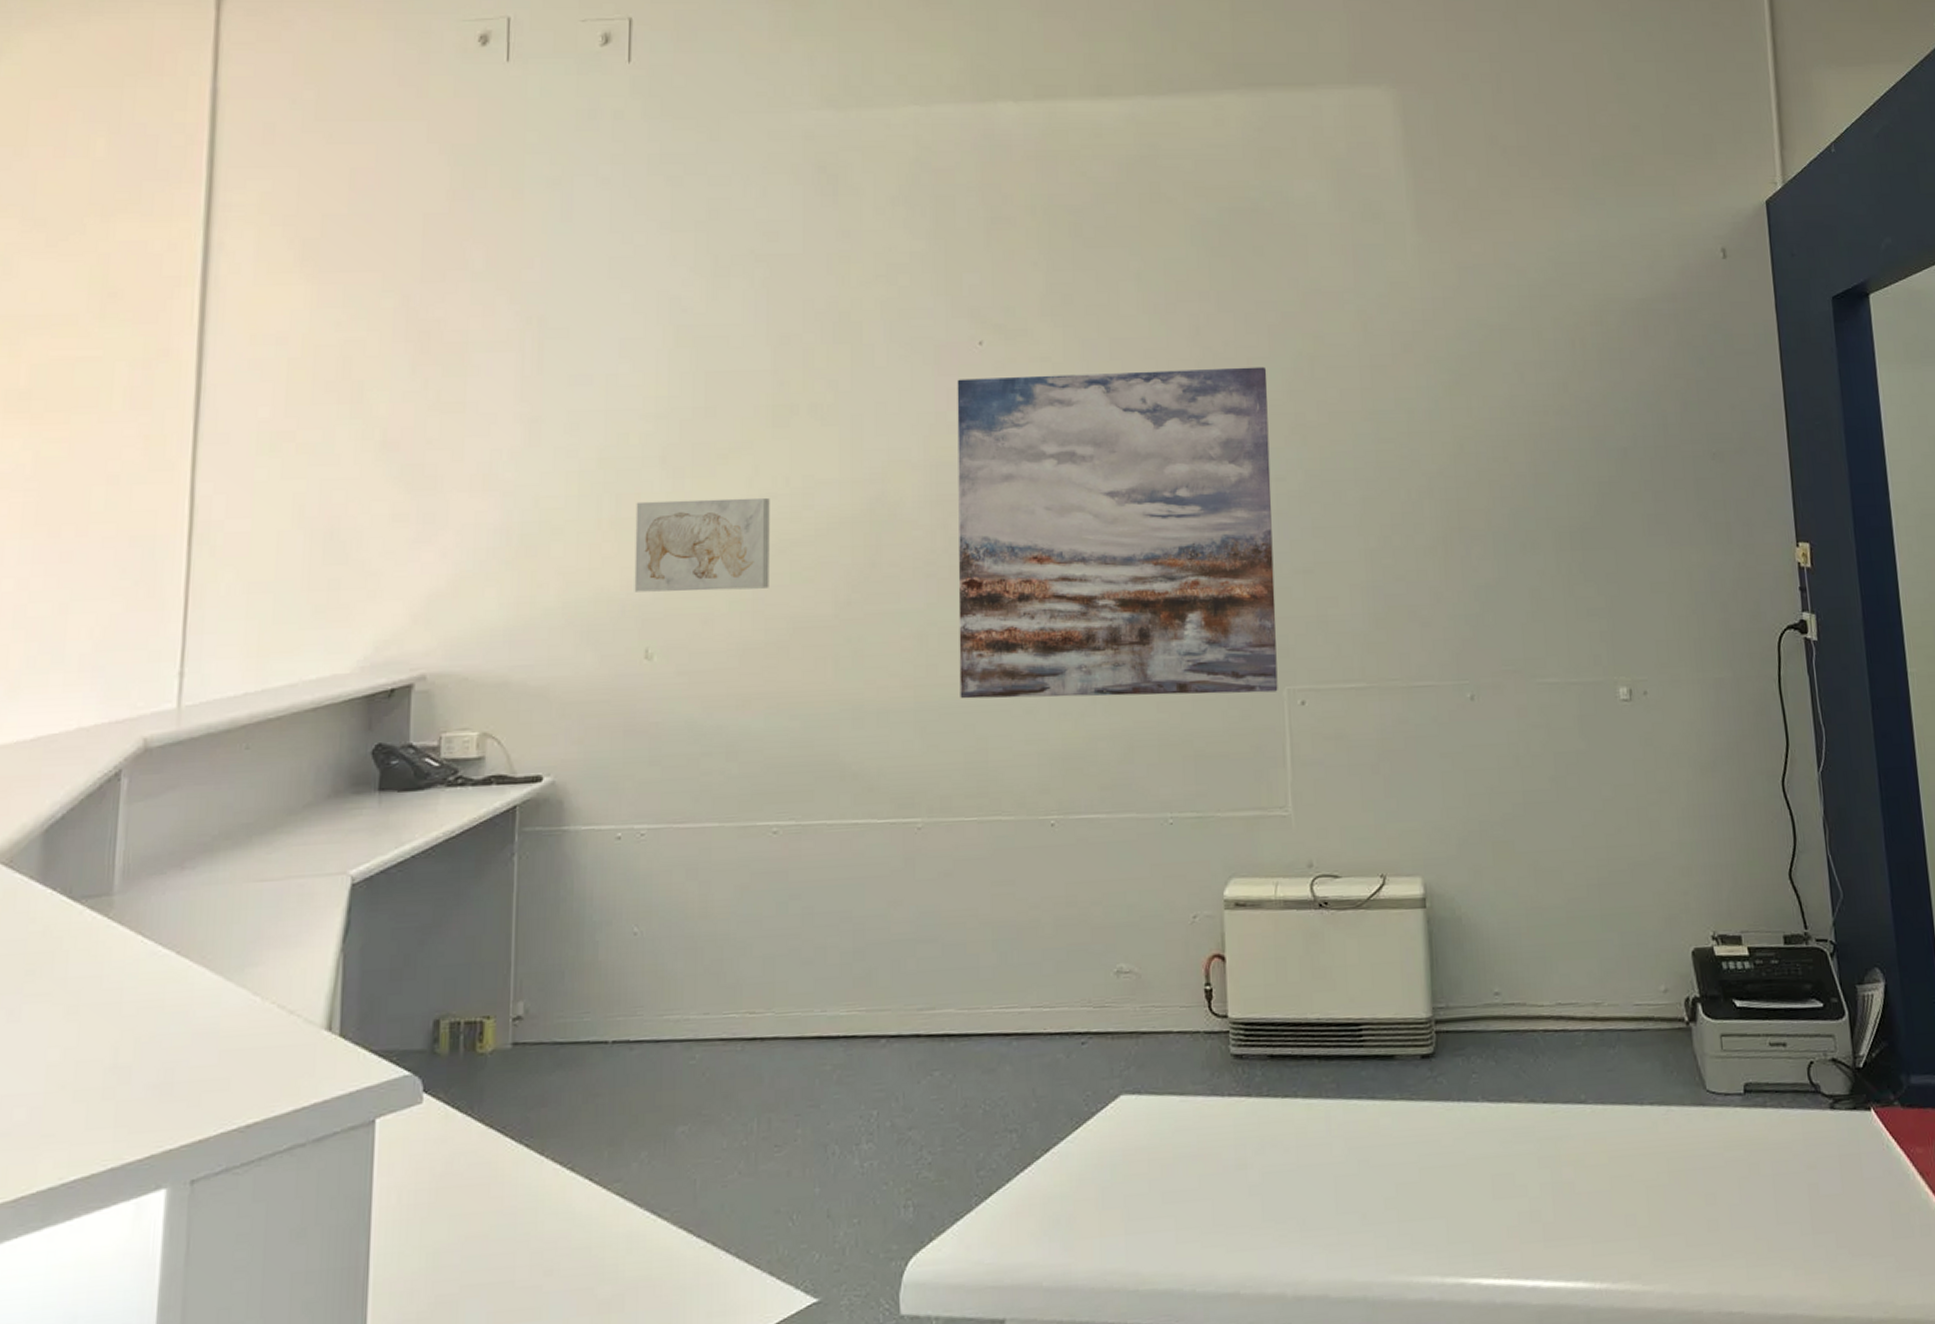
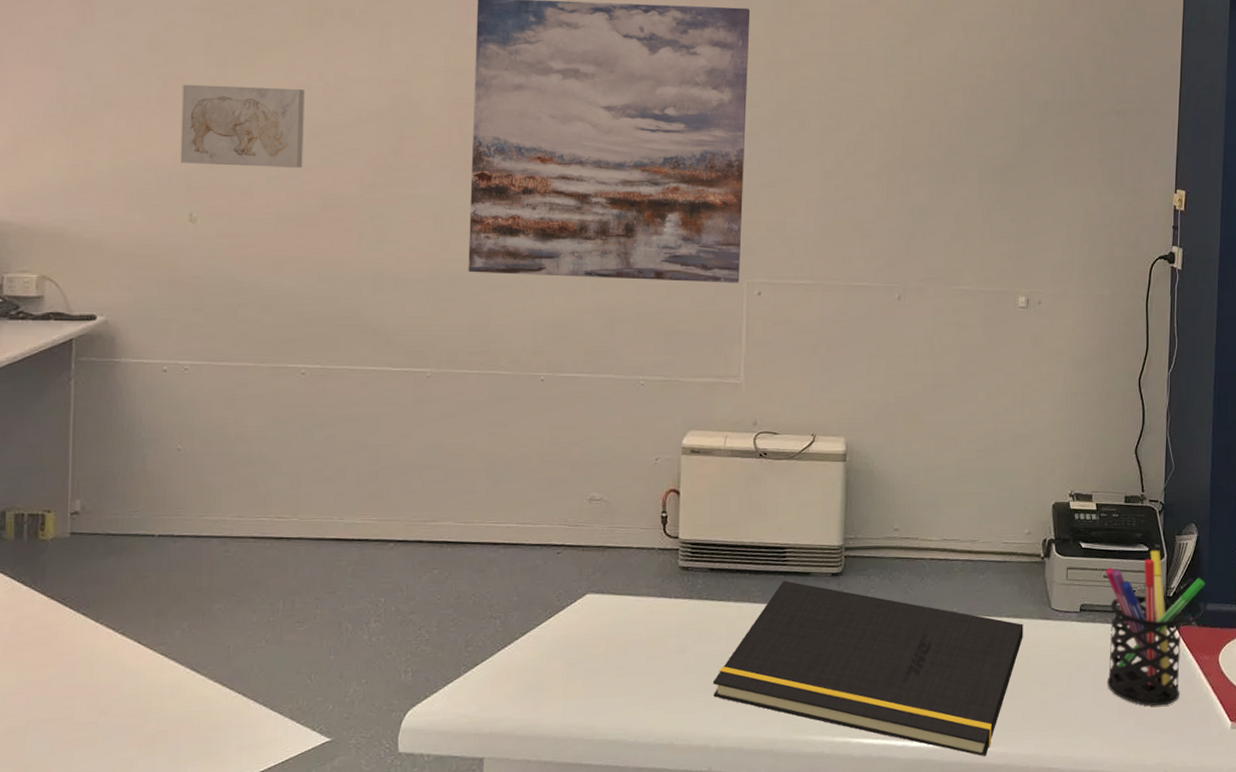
notepad: none [1283,1067,1675,1298] -> present [712,580,1023,756]
pen holder: none [1770,1005,1904,1221] -> present [1105,550,1205,706]

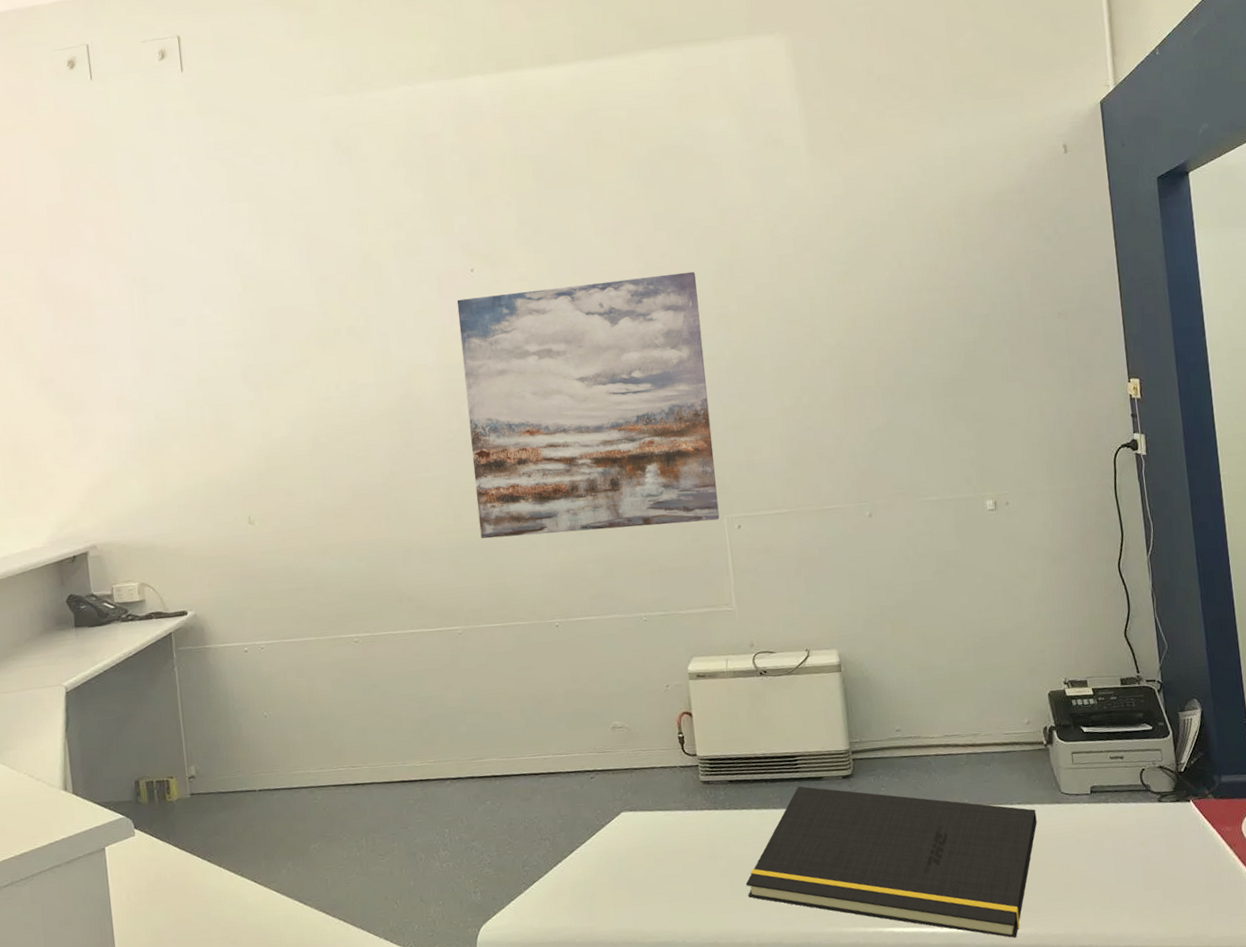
wall art: present [180,84,305,168] -> none [229,400,333,476]
pen holder: present [1105,550,1205,706] -> none [1110,728,1217,880]

